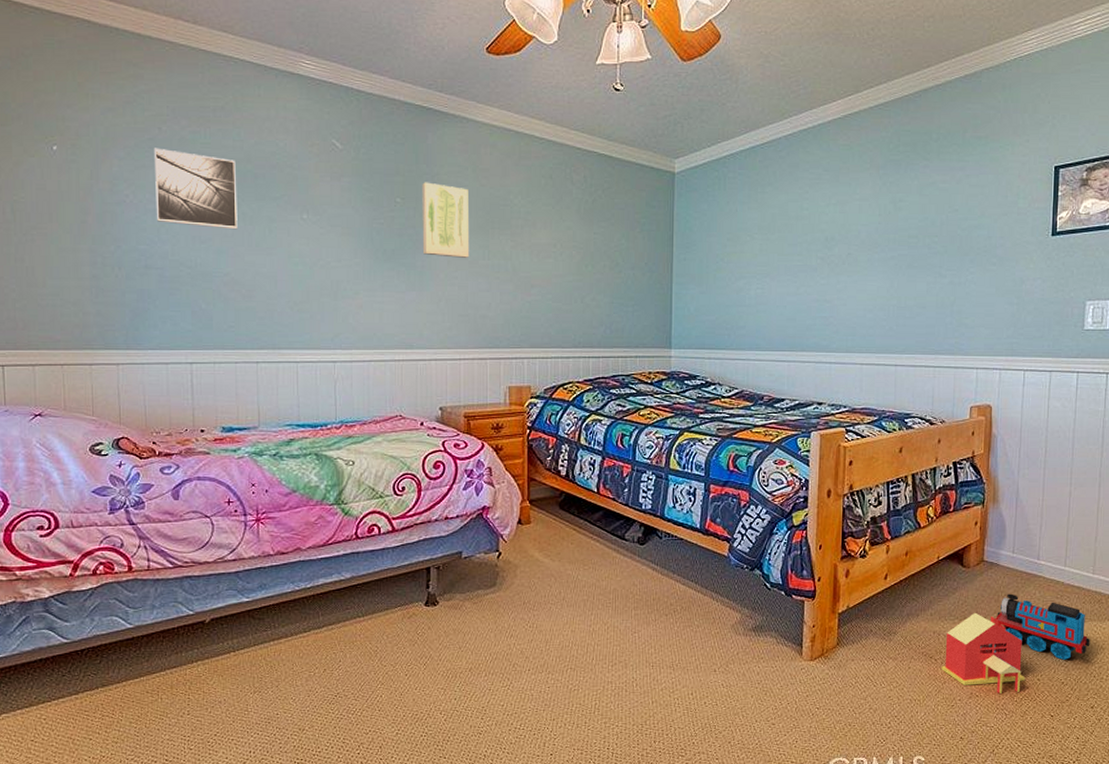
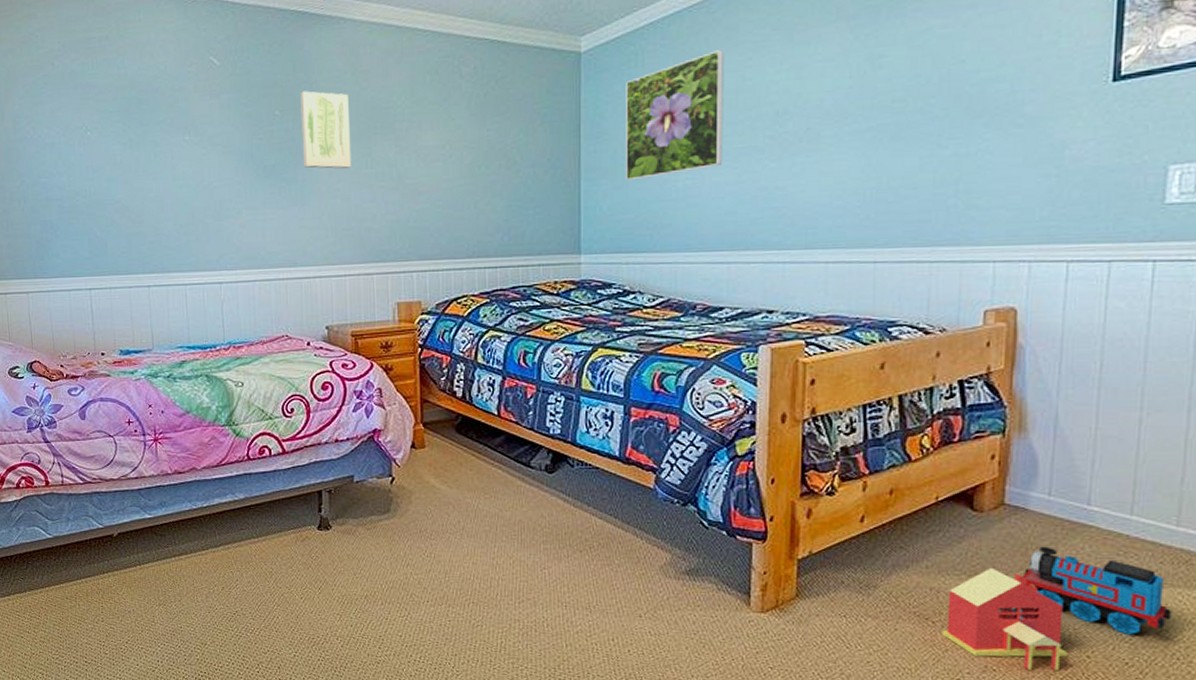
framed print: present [153,148,238,230] -> none [48,83,126,157]
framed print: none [710,183,787,287] -> present [626,50,724,181]

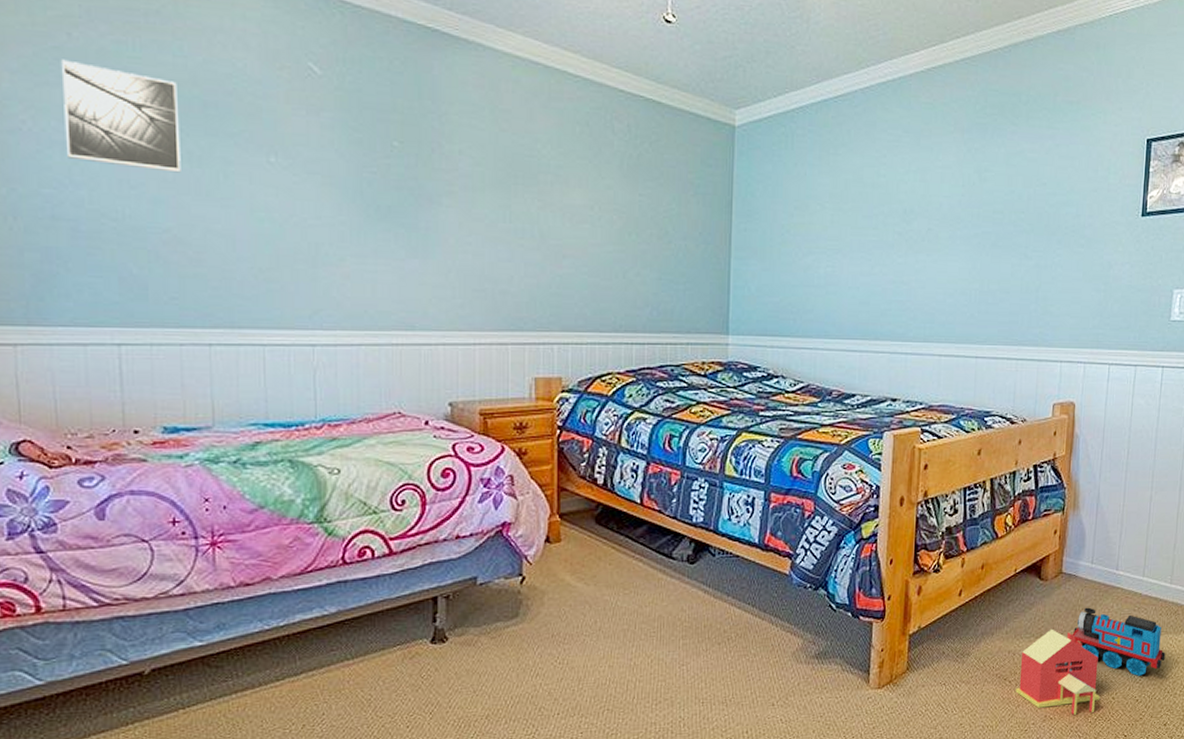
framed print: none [48,83,126,157] -> present [60,59,181,173]
wall art: present [300,91,352,169] -> none [426,122,487,219]
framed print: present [626,50,724,181] -> none [773,144,863,263]

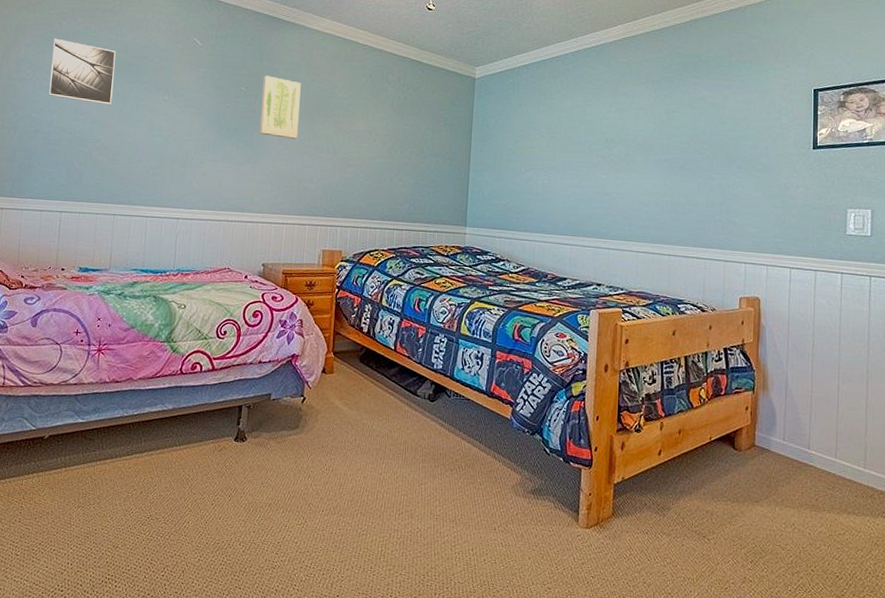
wall art: none [426,122,487,219] -> present [259,75,301,139]
toy house: present [1015,628,1100,715] -> none [714,495,799,581]
toy train: present [1072,607,1166,676] -> none [768,480,864,553]

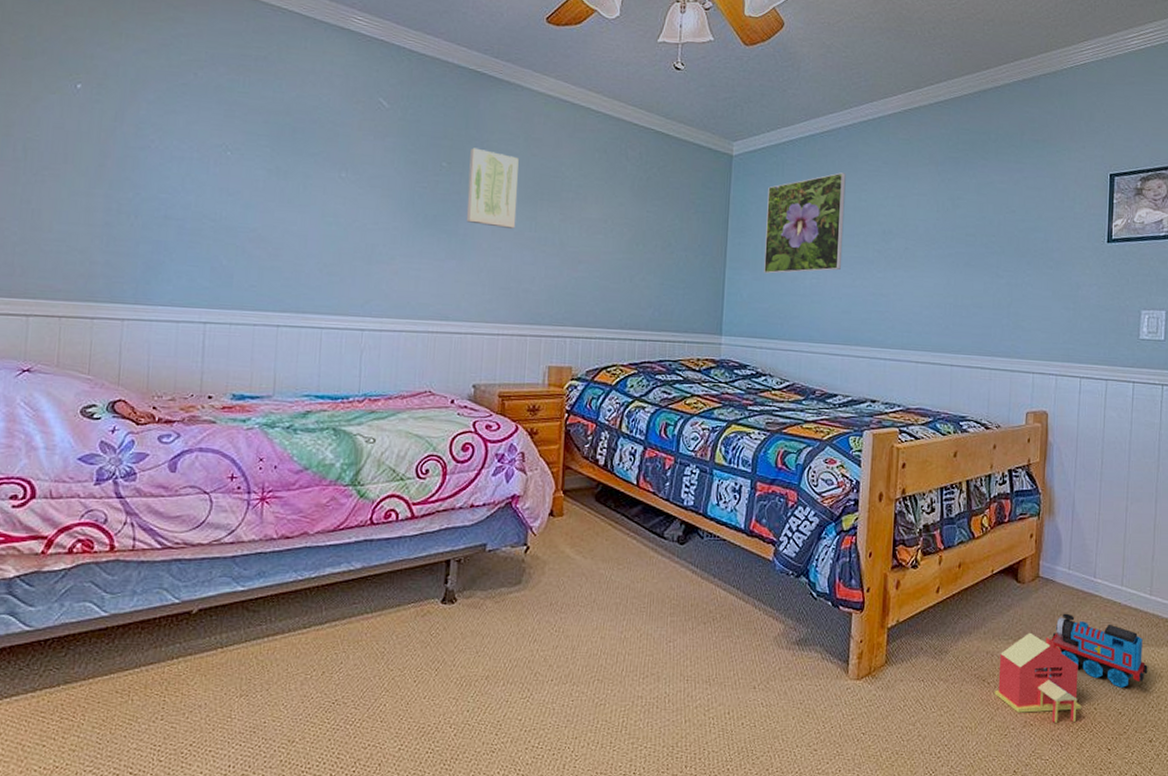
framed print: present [49,38,116,105] -> none [183,93,274,184]
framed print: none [502,91,573,176] -> present [764,172,846,274]
toy house: none [714,495,799,581] -> present [994,632,1081,723]
toy train: none [768,480,864,553] -> present [1051,613,1148,688]

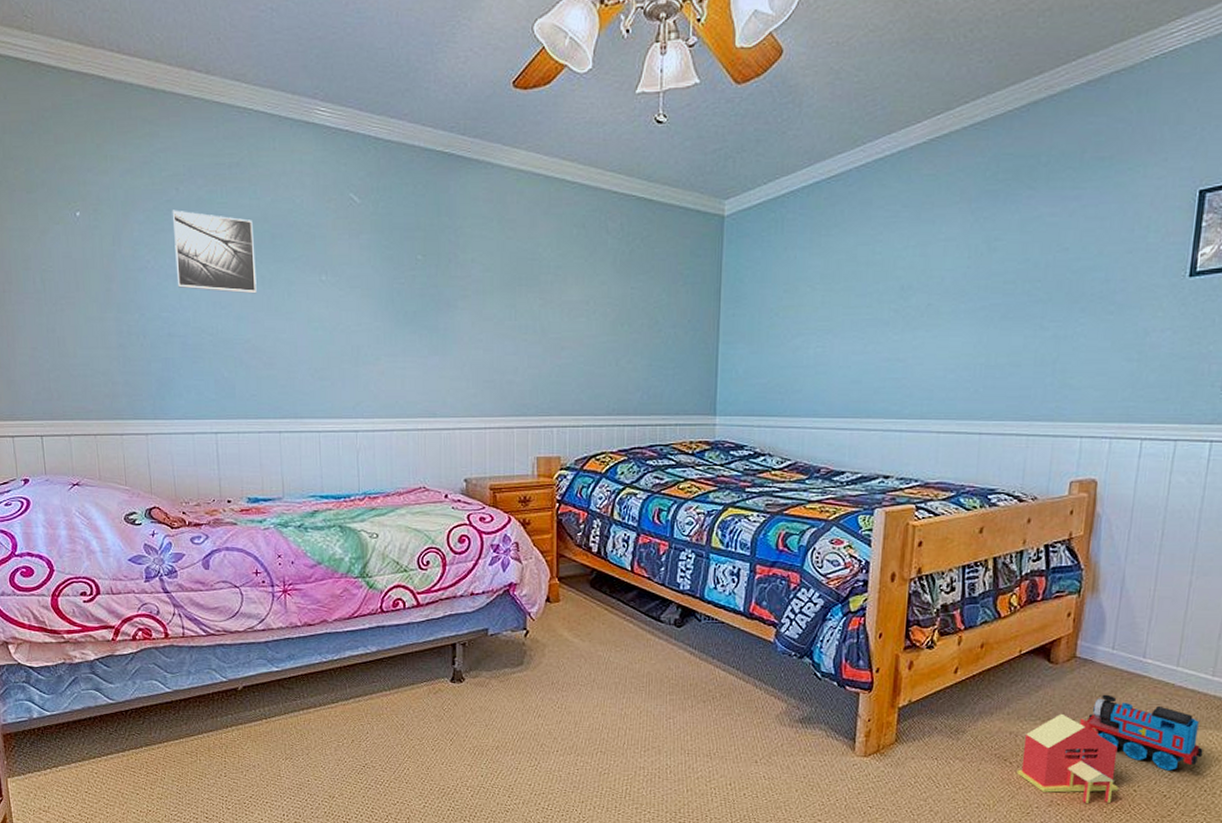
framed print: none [183,93,274,184] -> present [172,210,257,294]
wall art: present [466,147,519,229] -> none [444,236,495,319]
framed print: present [764,172,846,274] -> none [762,223,857,346]

